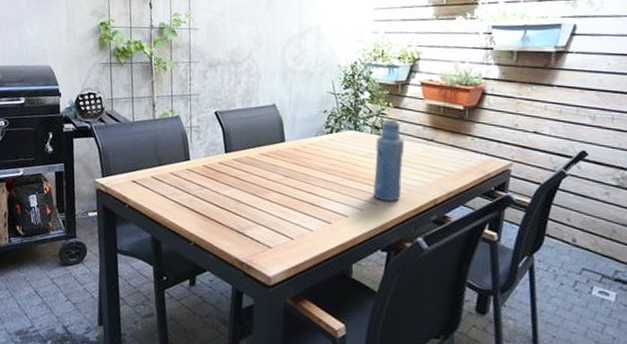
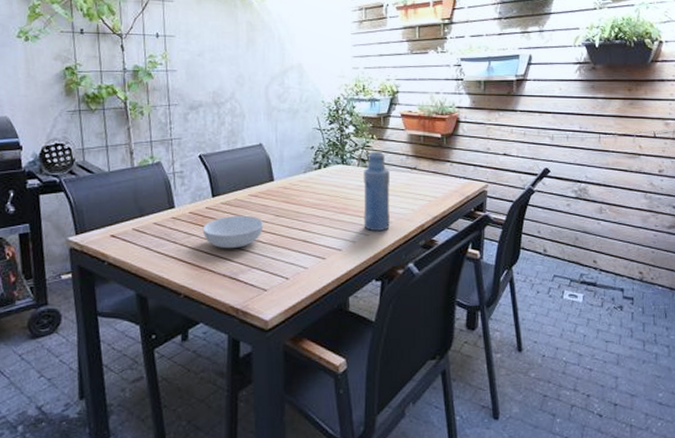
serving bowl: none [214,172,273,205] -> present [202,215,264,249]

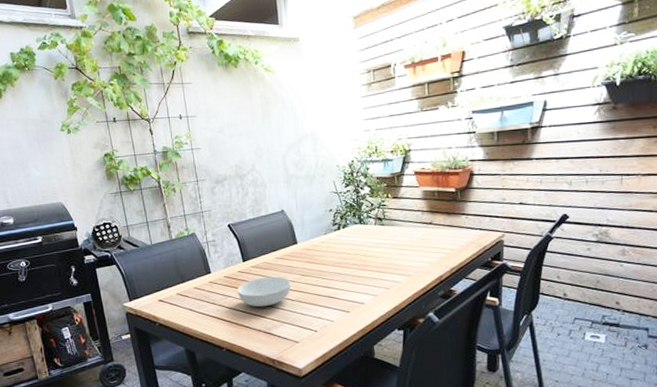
bottle: present [364,151,390,232] -> none [381,209,409,285]

